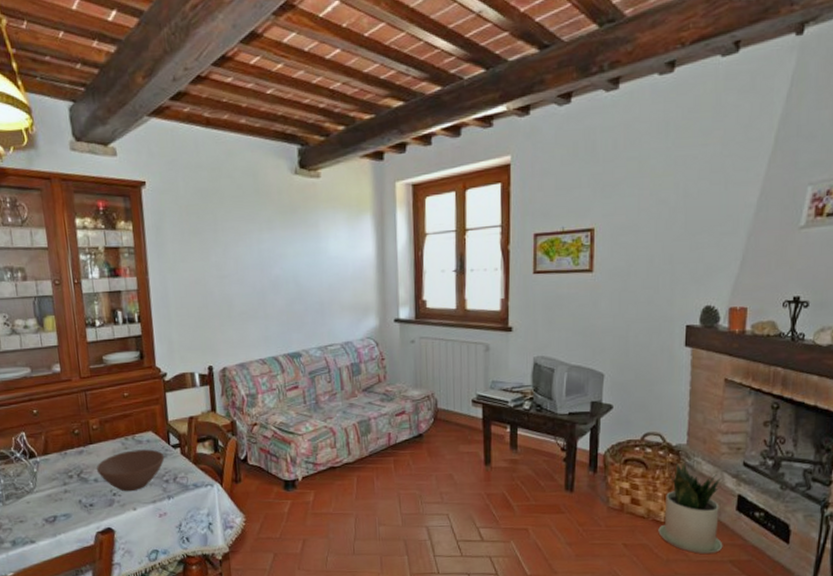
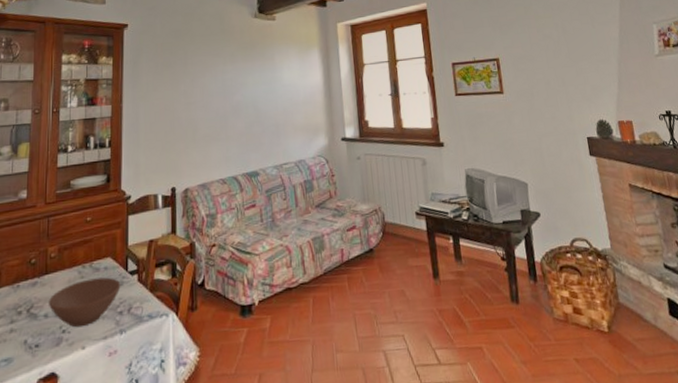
planter: present [658,463,723,555] -> none [603,268,668,367]

